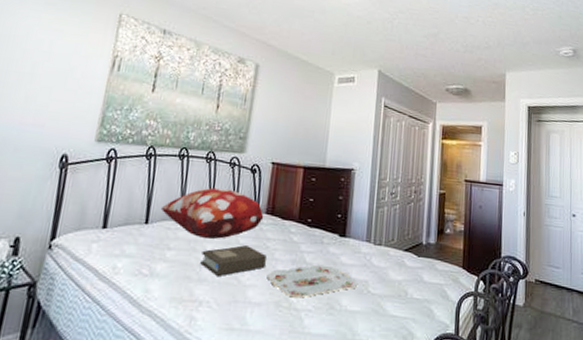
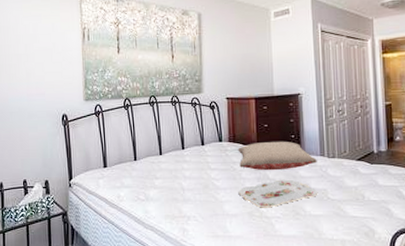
decorative pillow: present [160,187,264,239] -> none [143,125,228,167]
book: present [200,245,267,276] -> none [182,170,235,196]
pillow: none [274,218,362,254] -> present [238,141,317,170]

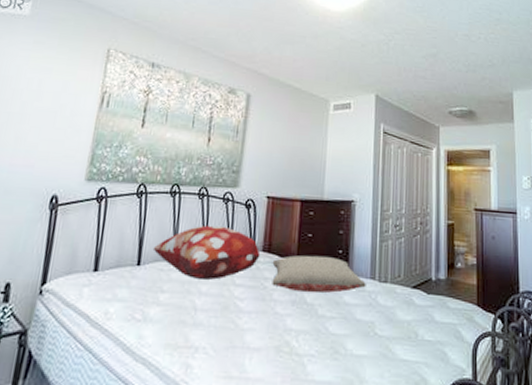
decorative pillow: none [143,125,228,167] -> present [152,225,261,280]
serving tray: present [238,179,318,208] -> none [265,305,364,342]

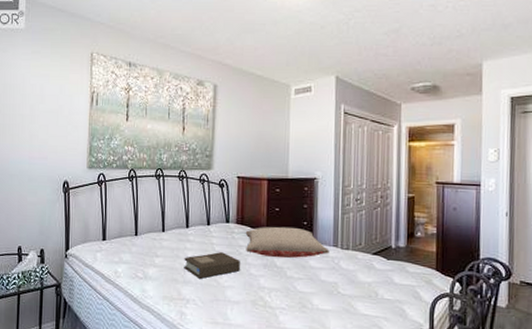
decorative pillow: present [152,225,261,280] -> none [146,202,235,247]
book: none [195,286,264,320] -> present [184,252,240,279]

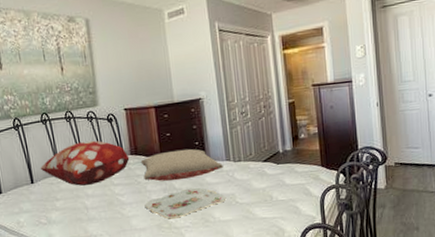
decorative pillow: none [146,202,235,247] -> present [40,140,130,186]
book: present [184,252,240,279] -> none [85,184,141,214]
serving tray: none [242,268,328,298] -> present [144,187,227,219]

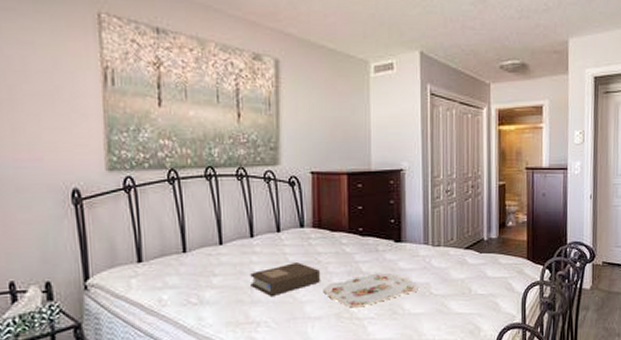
decorative pillow: present [40,140,130,186] -> none [196,206,311,260]
book: none [85,184,141,214] -> present [250,262,320,296]
pillow: present [140,149,223,182] -> none [324,226,420,262]

